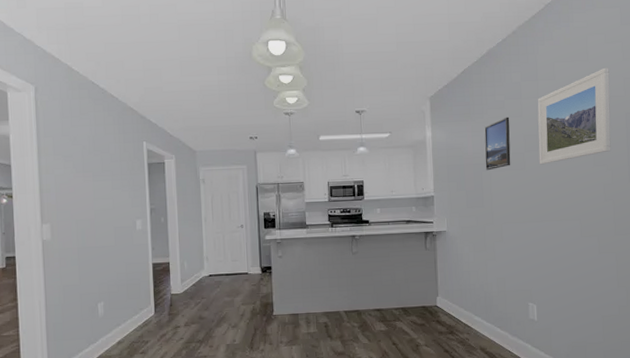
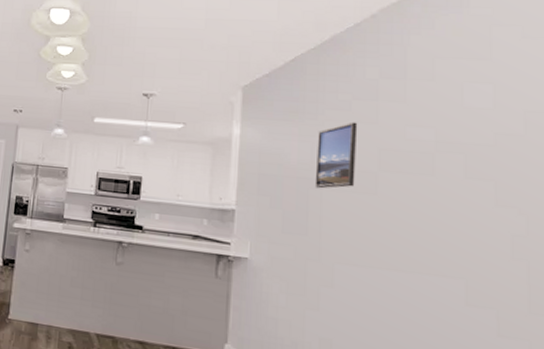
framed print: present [537,67,611,165] -> none [401,71,529,193]

